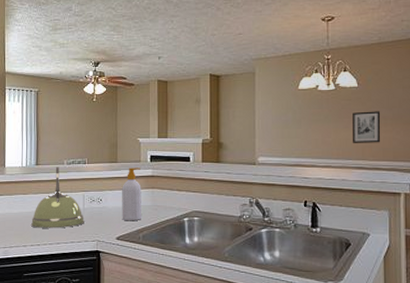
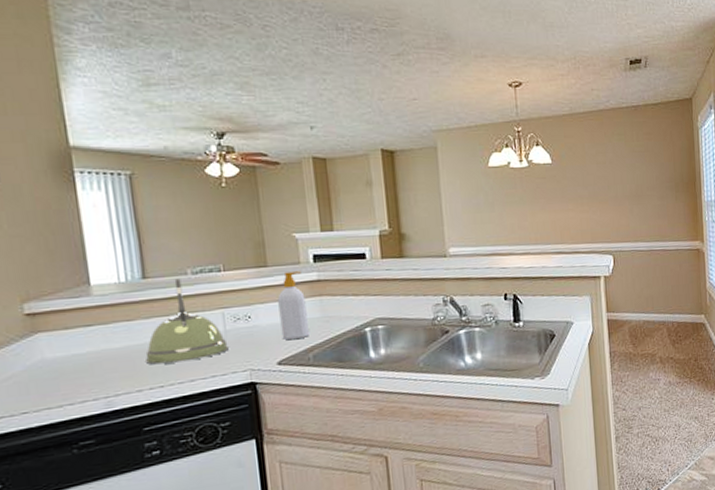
wall art: present [353,111,381,143] -> none [548,190,578,226]

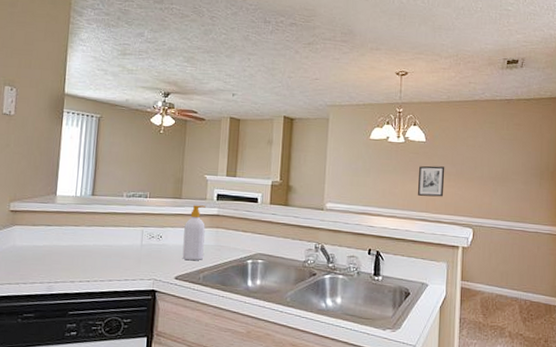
kettle: present [145,278,229,365] -> none [81,198,141,265]
wall art: none [548,190,578,226] -> present [418,165,445,197]

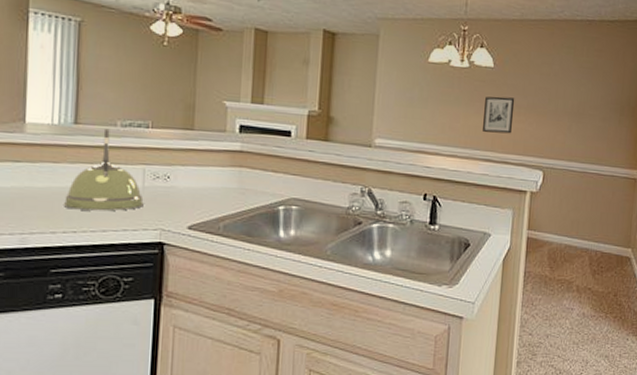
kettle: none [81,198,141,265] -> present [64,128,144,211]
soap bottle: present [182,205,206,261] -> none [196,138,225,207]

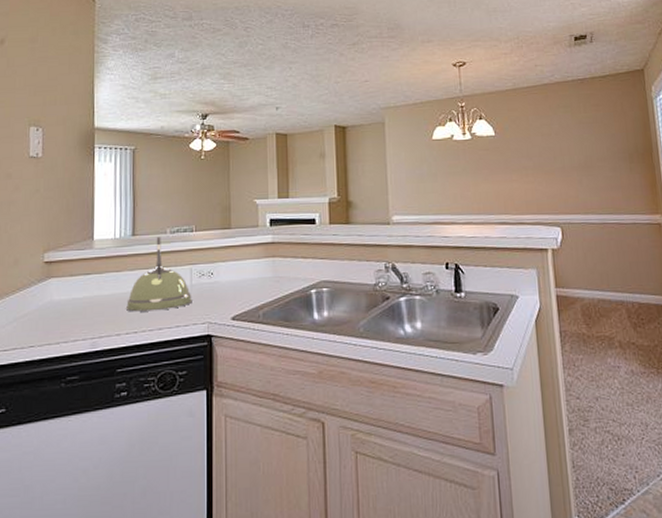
wall art: present [483,96,515,134] -> none [491,161,523,196]

